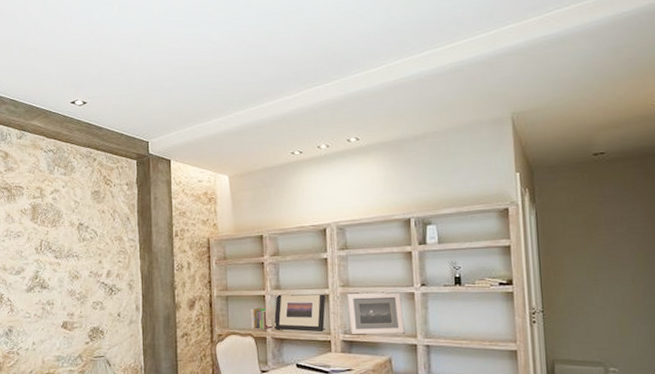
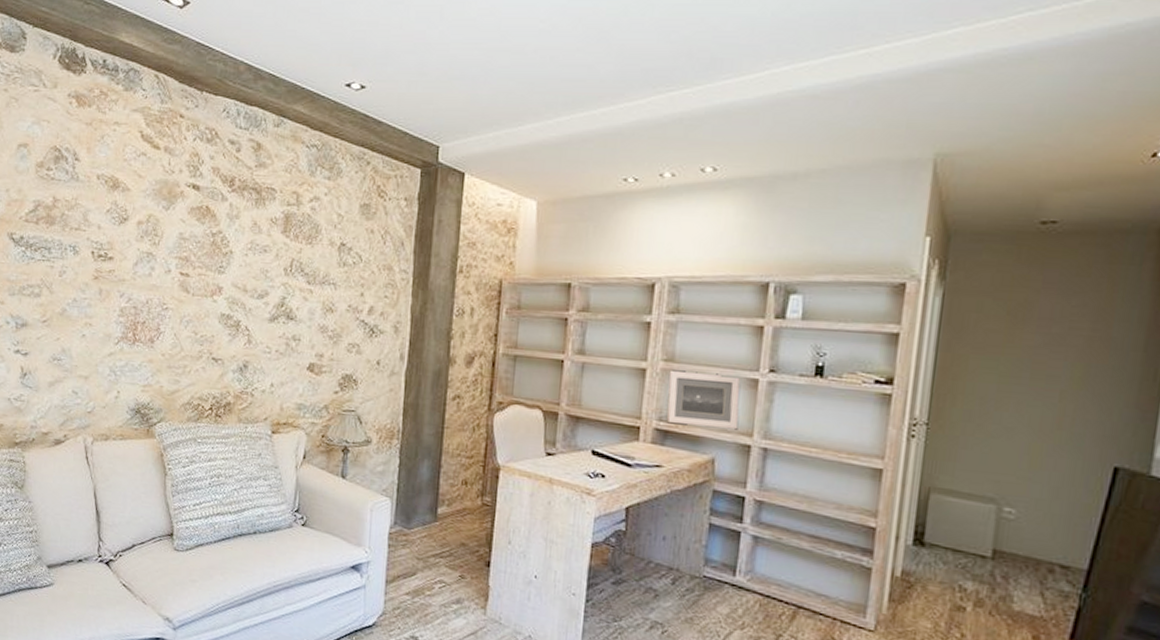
books: present [250,307,274,330] -> none [541,374,570,403]
picture frame: present [274,292,326,333] -> none [571,362,643,416]

